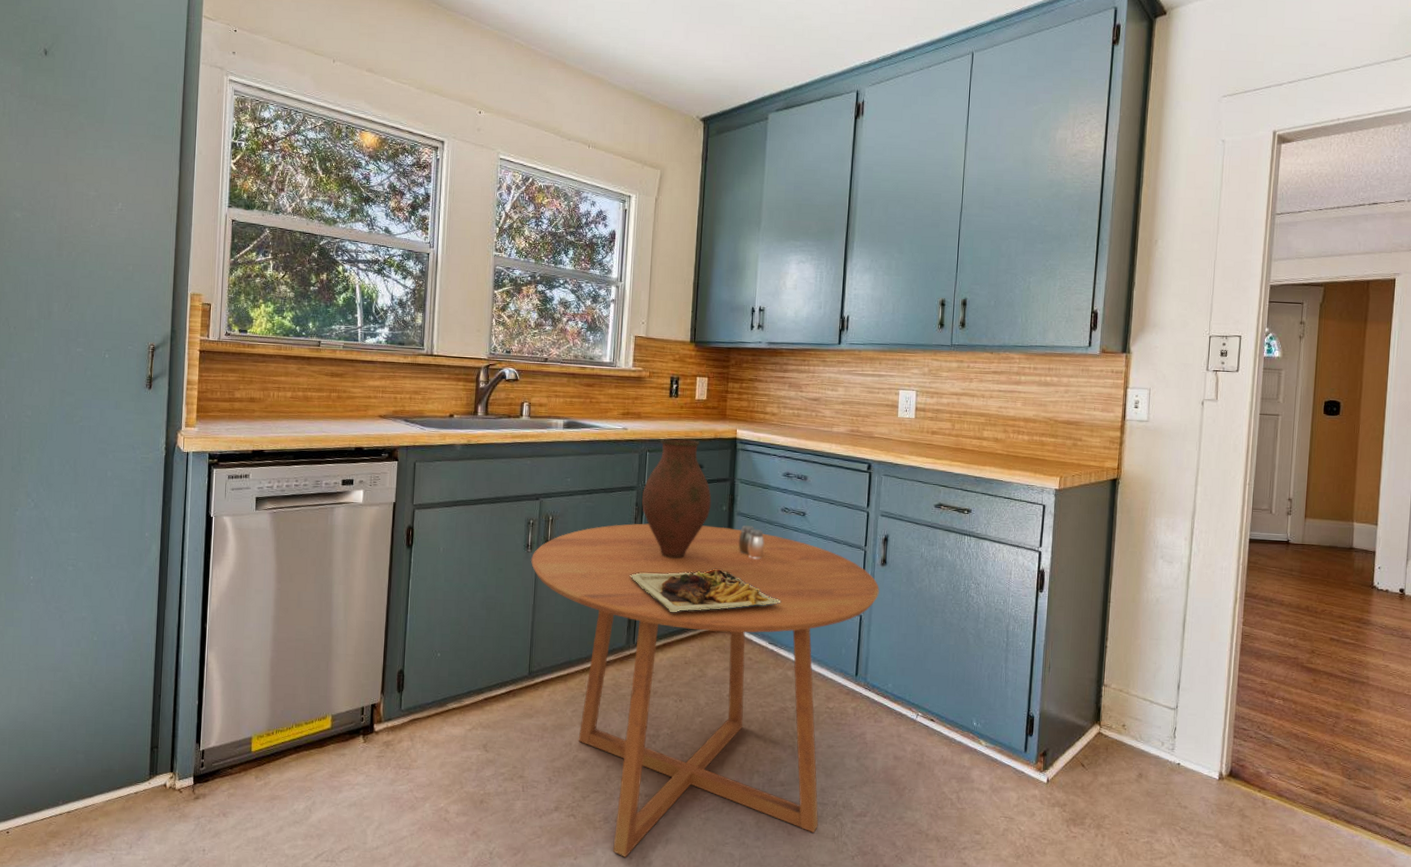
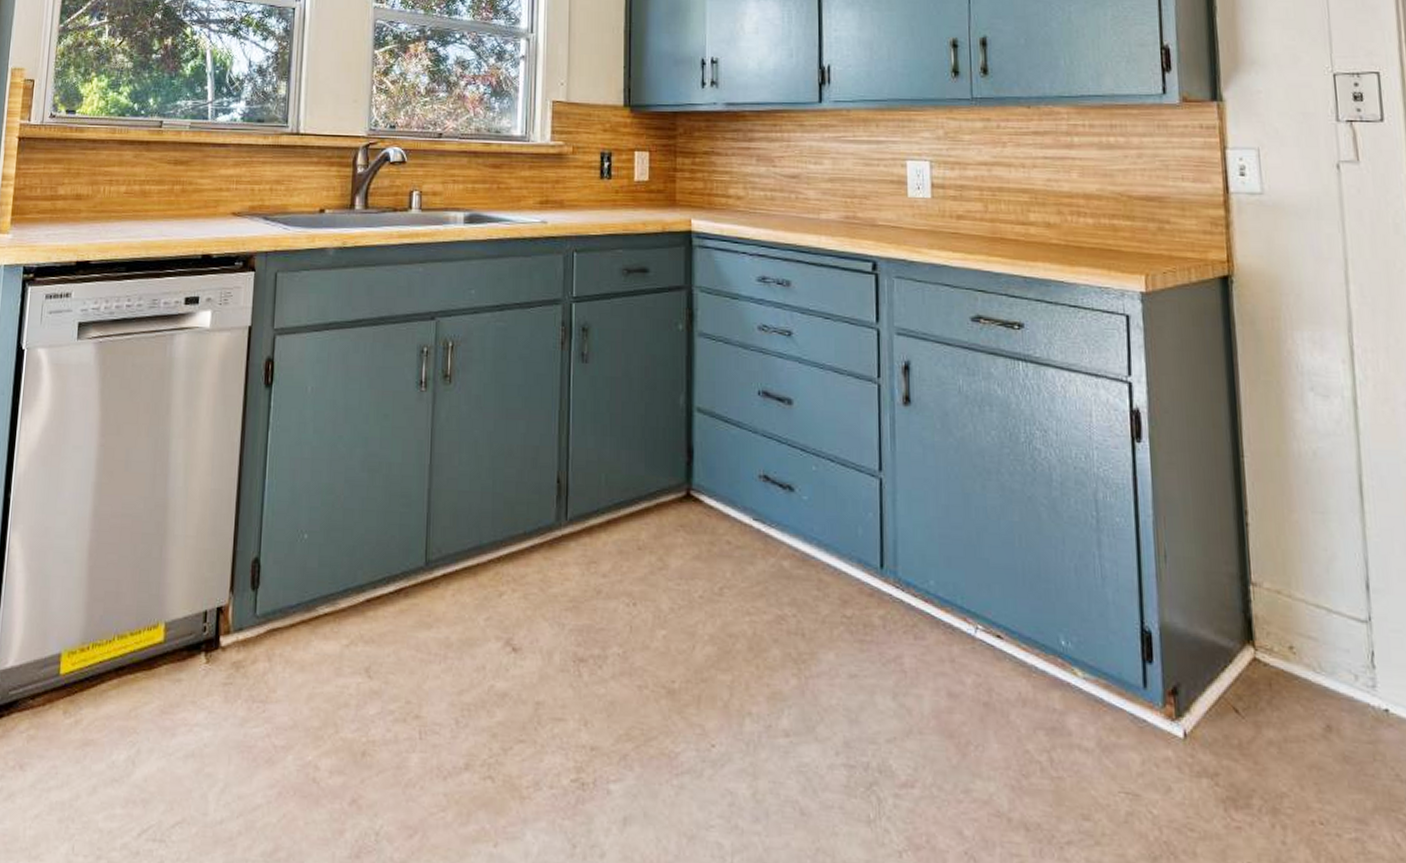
dining table: present [531,523,879,857] -> none [426,349,904,845]
food plate: present [630,568,781,613] -> none [557,411,767,476]
vase: present [641,438,712,560] -> none [569,233,662,399]
salt and pepper shaker: present [738,525,764,560] -> none [702,351,738,398]

